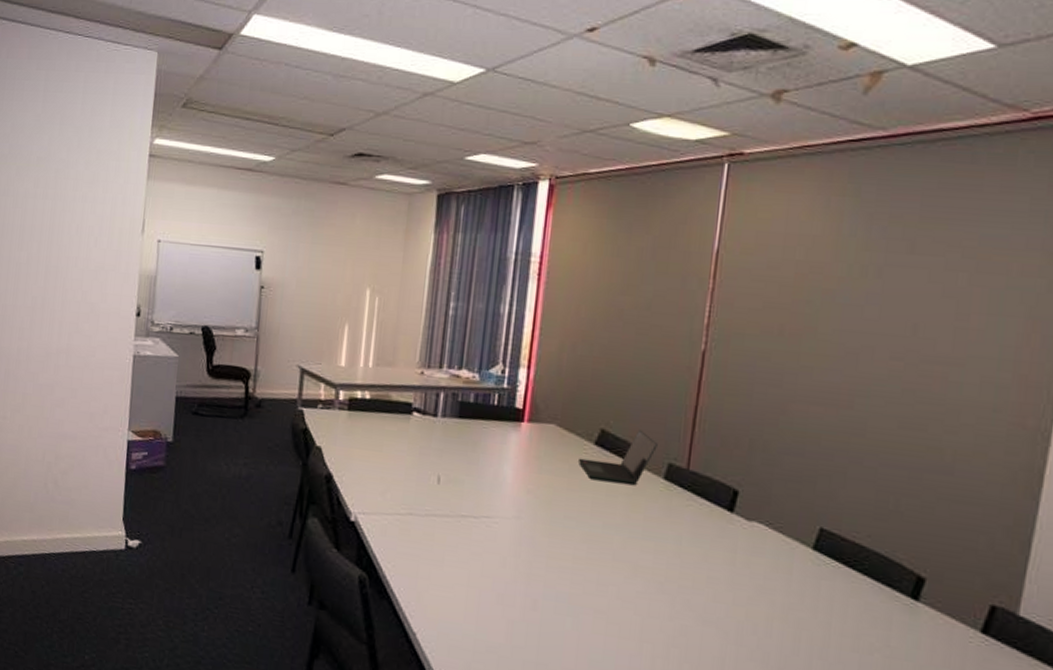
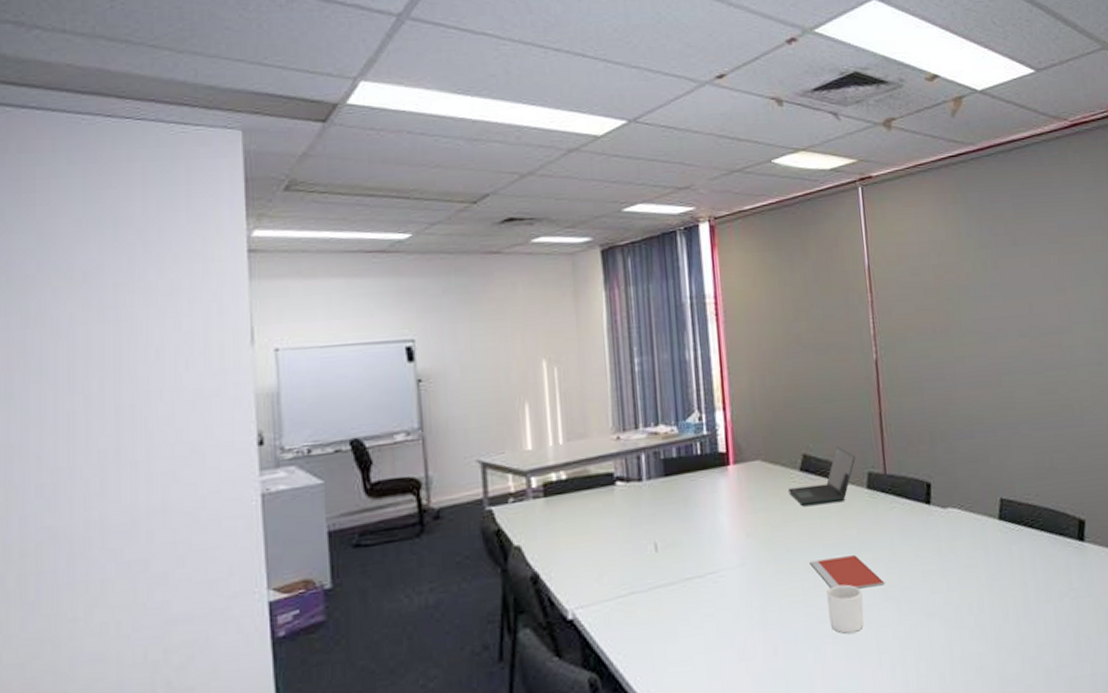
notebook: none [586,533,663,578] -> present [810,555,885,589]
mug: none [595,563,636,615] -> present [826,584,864,635]

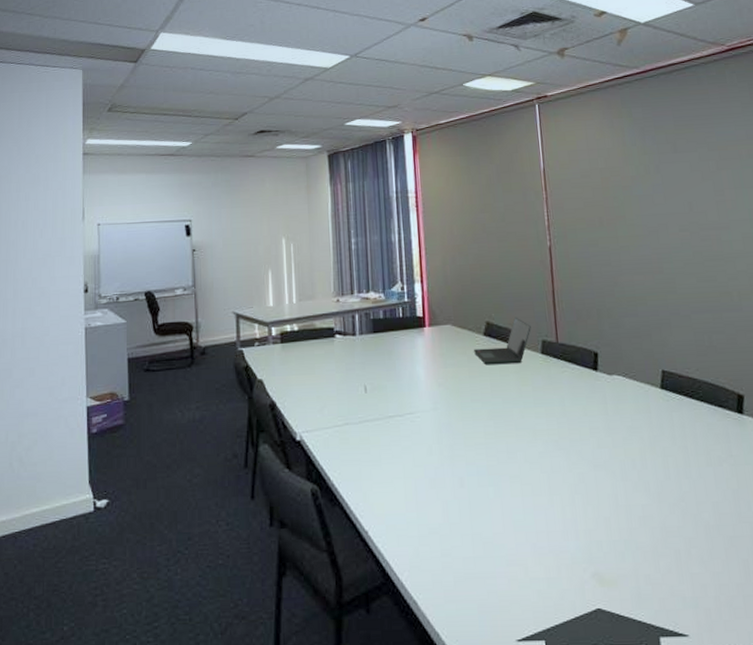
notebook: present [810,555,885,589] -> none [491,409,557,438]
mug: present [826,584,864,635] -> none [505,433,538,476]

